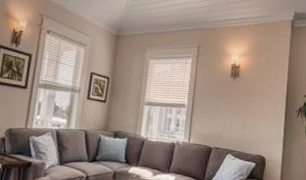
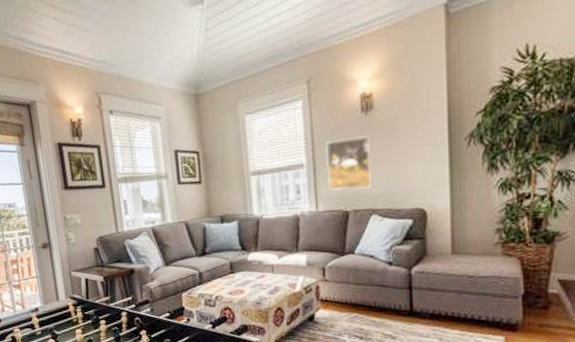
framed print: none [200,92,234,133] -> present [325,135,372,190]

